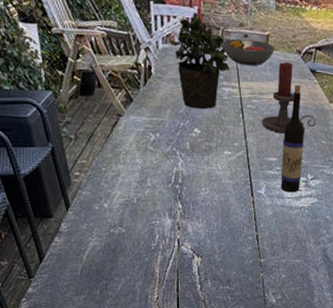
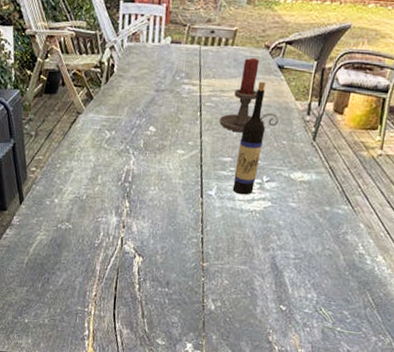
potted plant: present [169,13,229,110] -> none [134,10,192,108]
fruit bowl: present [221,38,276,66] -> none [185,35,243,63]

